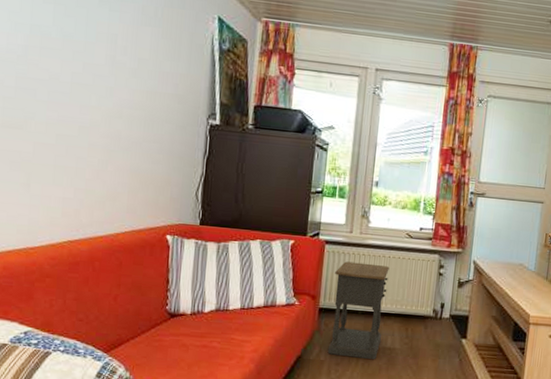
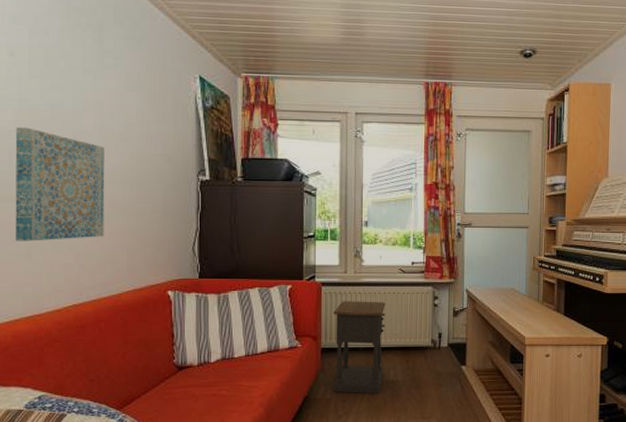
wall art: none [15,53,114,174] -> present [15,127,105,241]

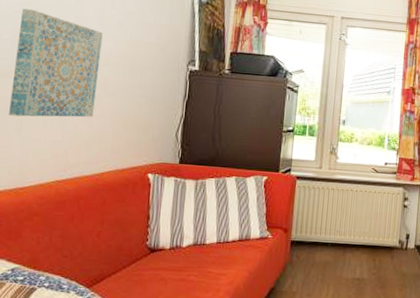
nightstand: present [333,301,386,394] -> none [299,195,357,291]

